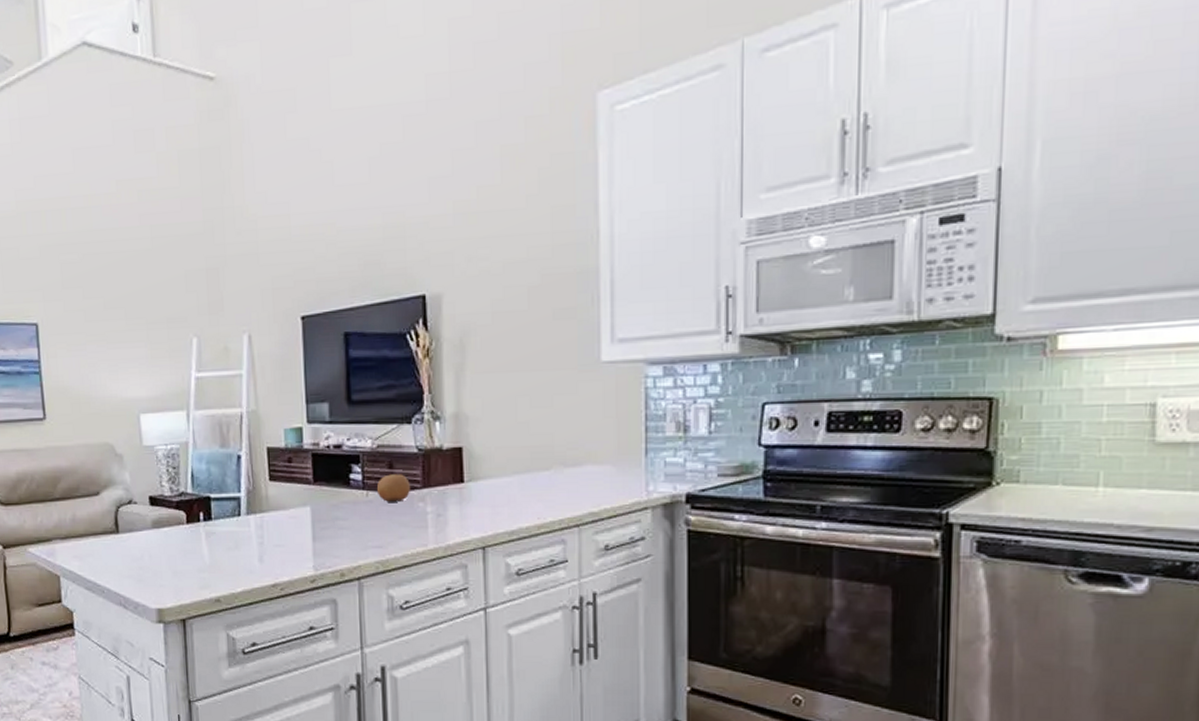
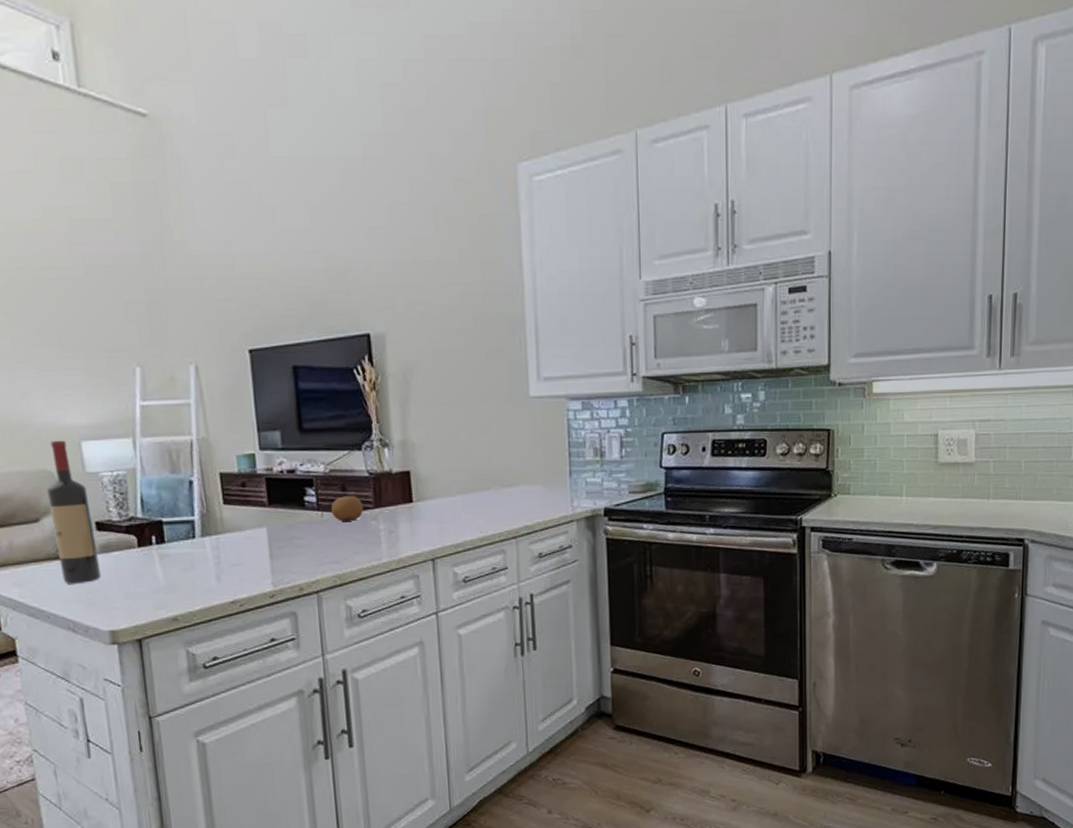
wine bottle: none [107,413,152,559] -> present [46,440,102,584]

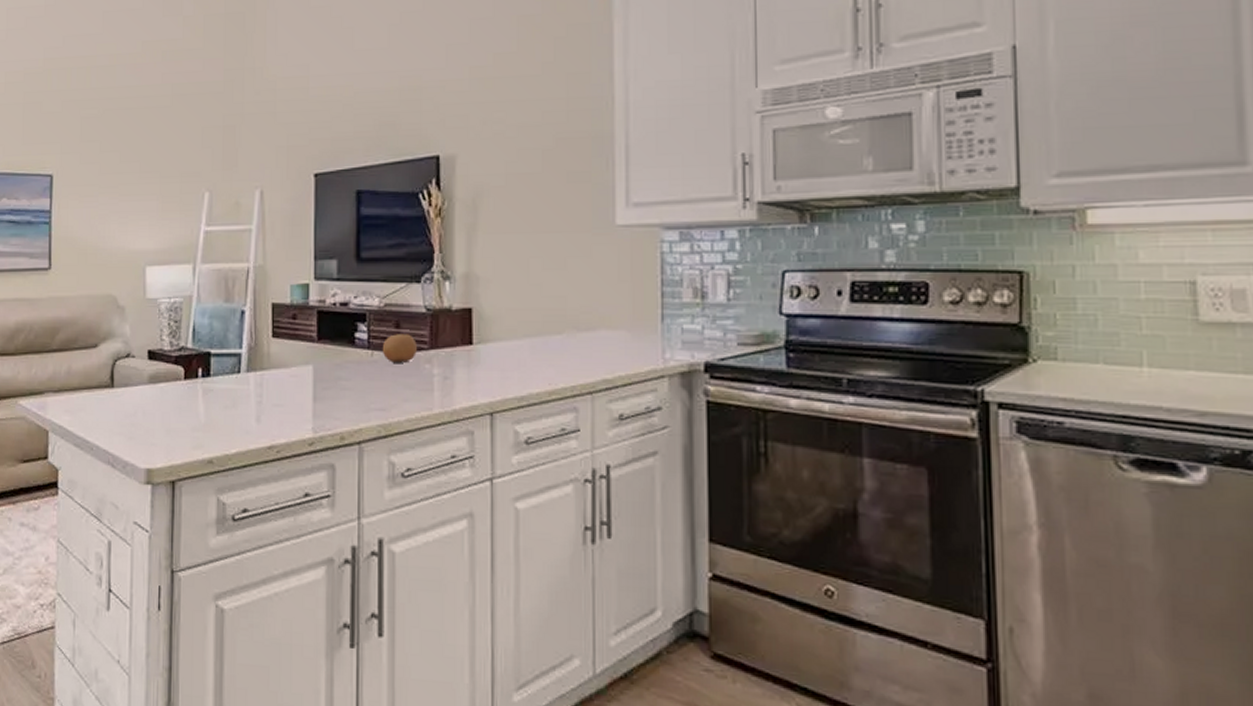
wine bottle: present [46,440,102,584] -> none [108,265,146,415]

